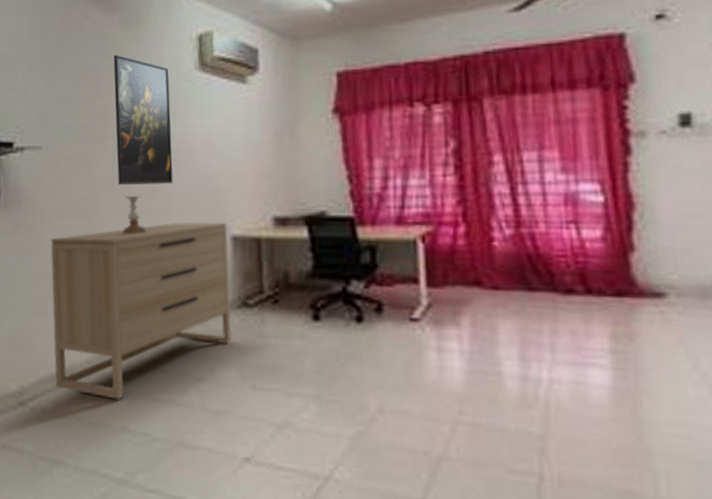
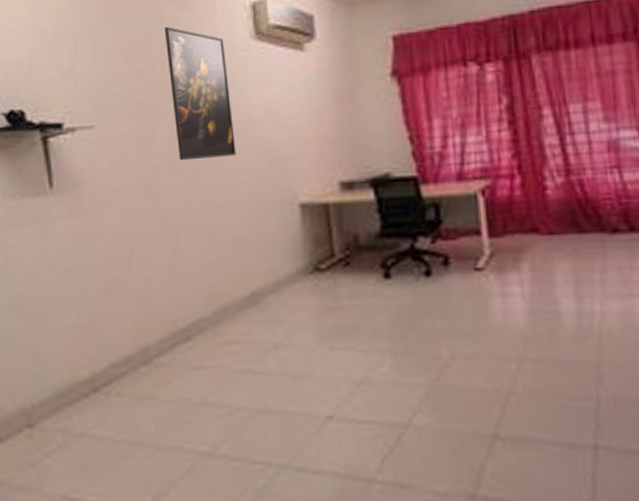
dresser: present [51,221,231,400] -> none [113,191,306,375]
candle holder: present [122,196,146,235] -> none [187,170,212,210]

